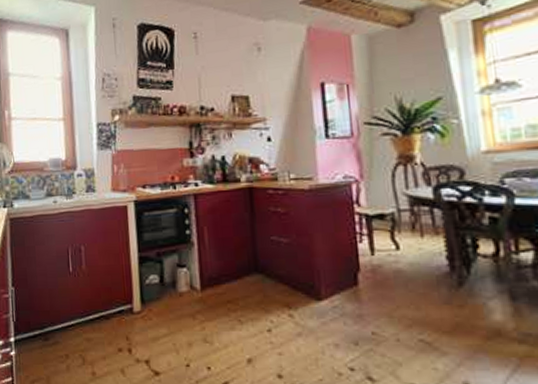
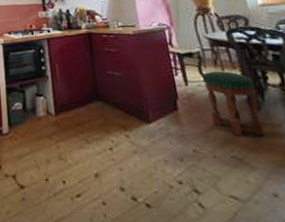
stool: none [394,237,464,316] -> present [202,71,265,136]

